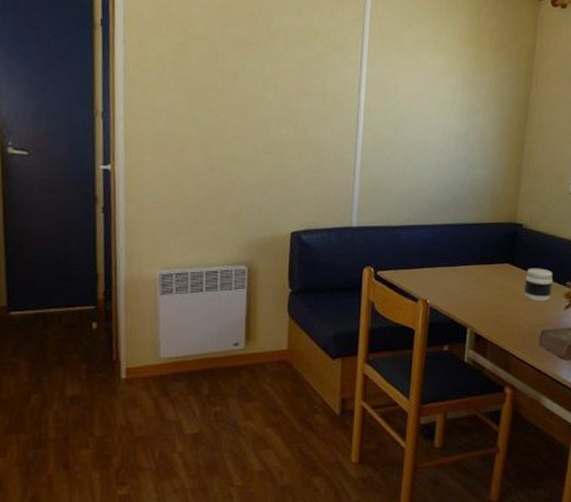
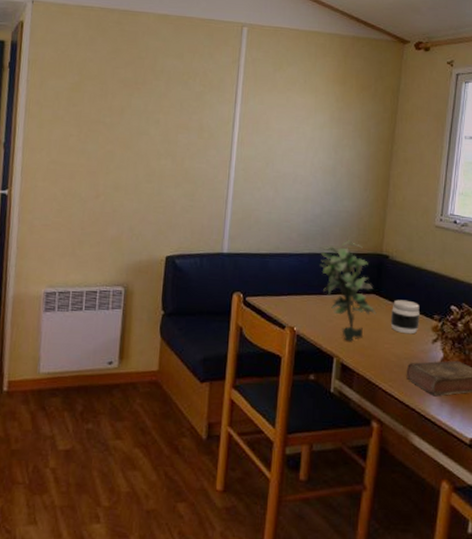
potted plant: none [452,209,510,311] -> present [319,239,377,341]

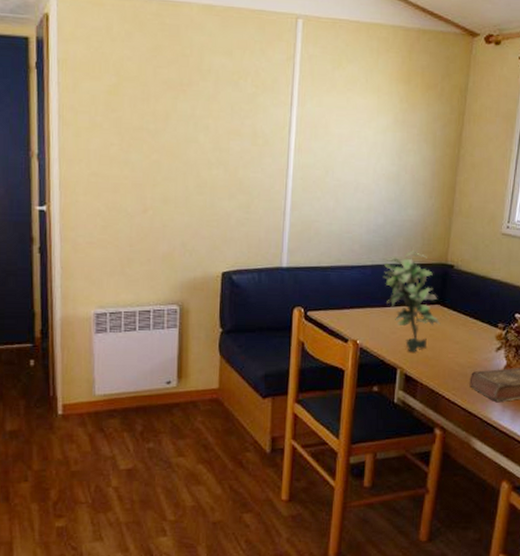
jar: present [390,299,420,334] -> none [454,309,484,343]

